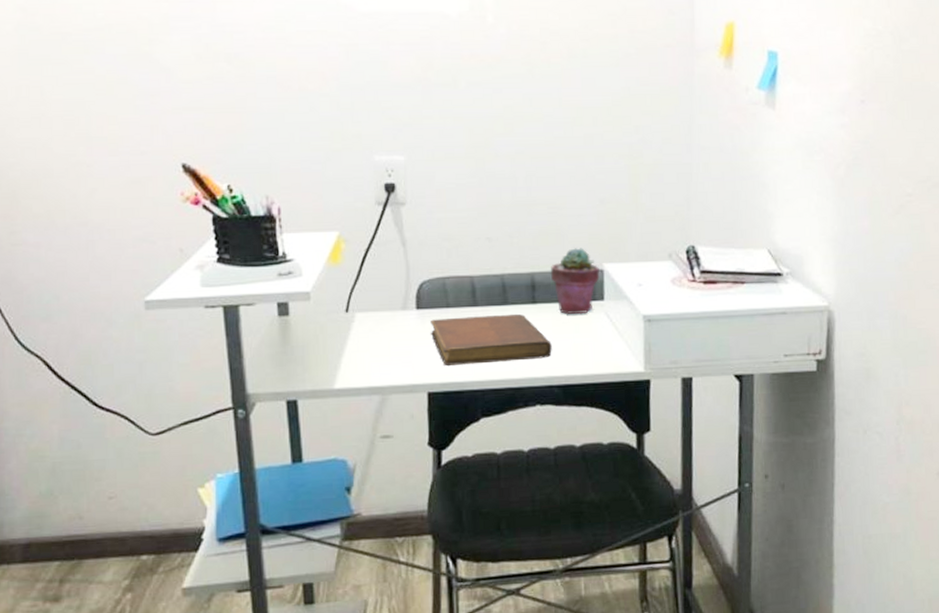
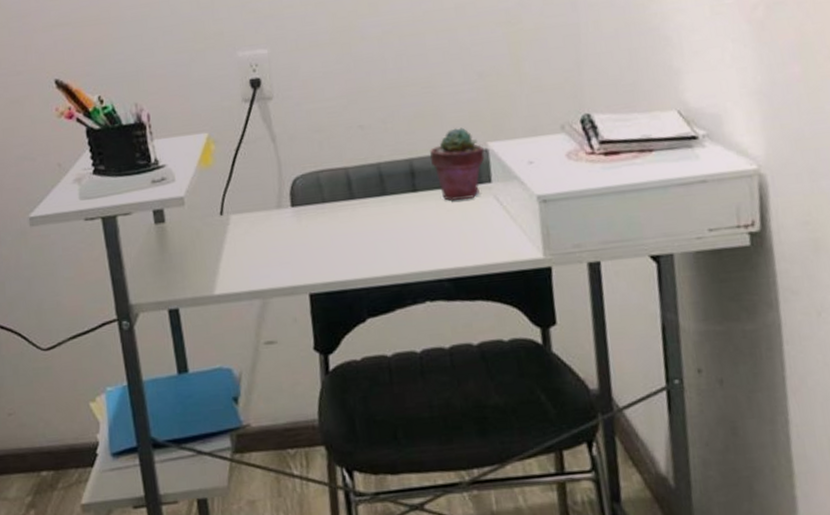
notebook: present [431,313,552,367] -> none [307,204,439,265]

